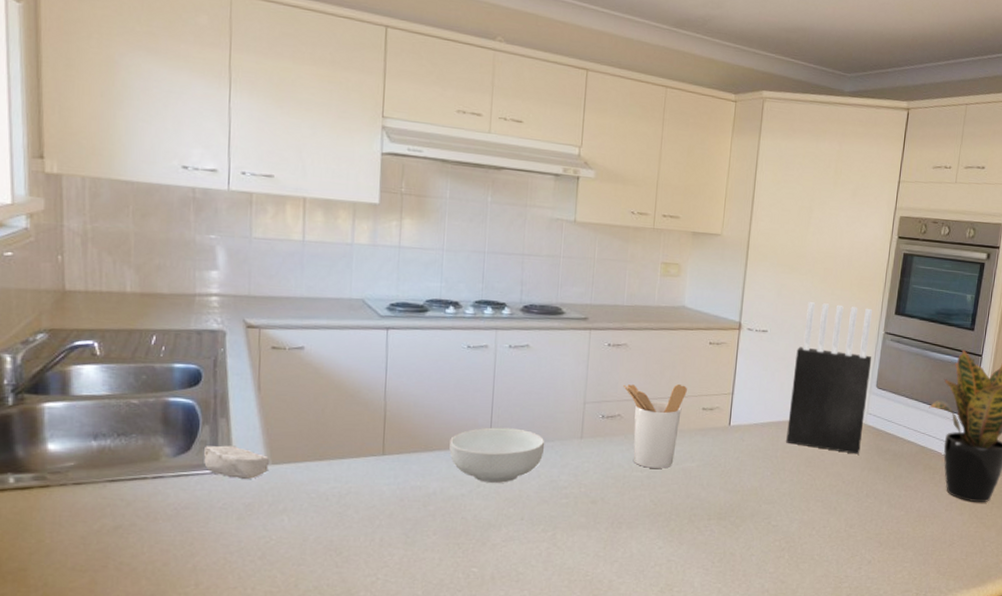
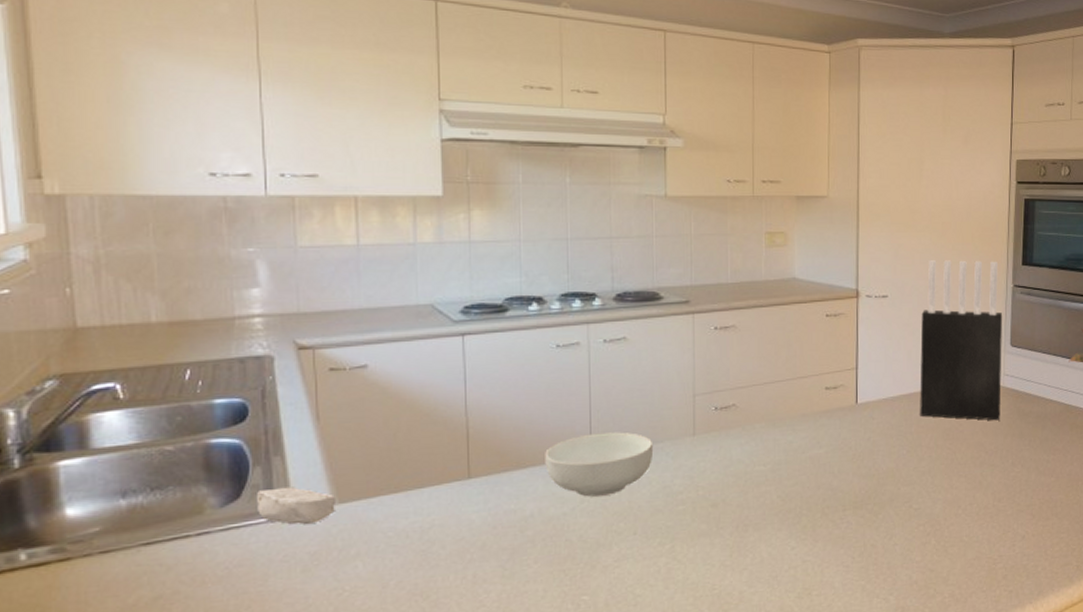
utensil holder: present [623,383,687,469] -> none [735,363,806,461]

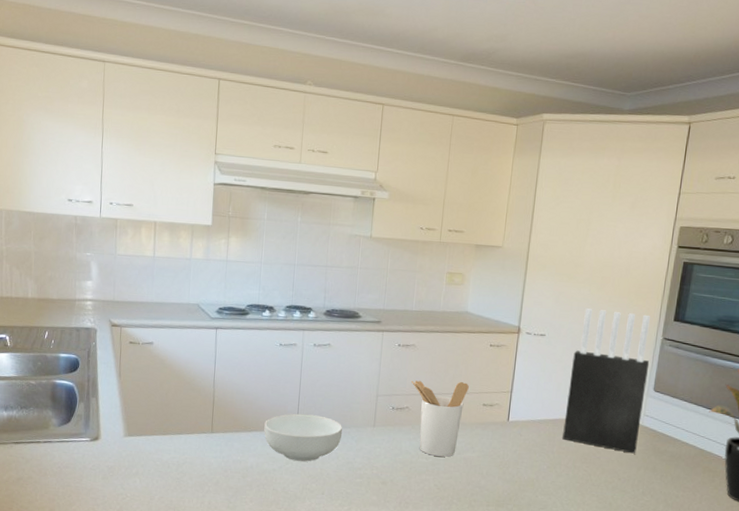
soap bar: present [257,486,335,525] -> none [80,419,126,448]
utensil holder: none [735,363,806,461] -> present [411,380,469,457]

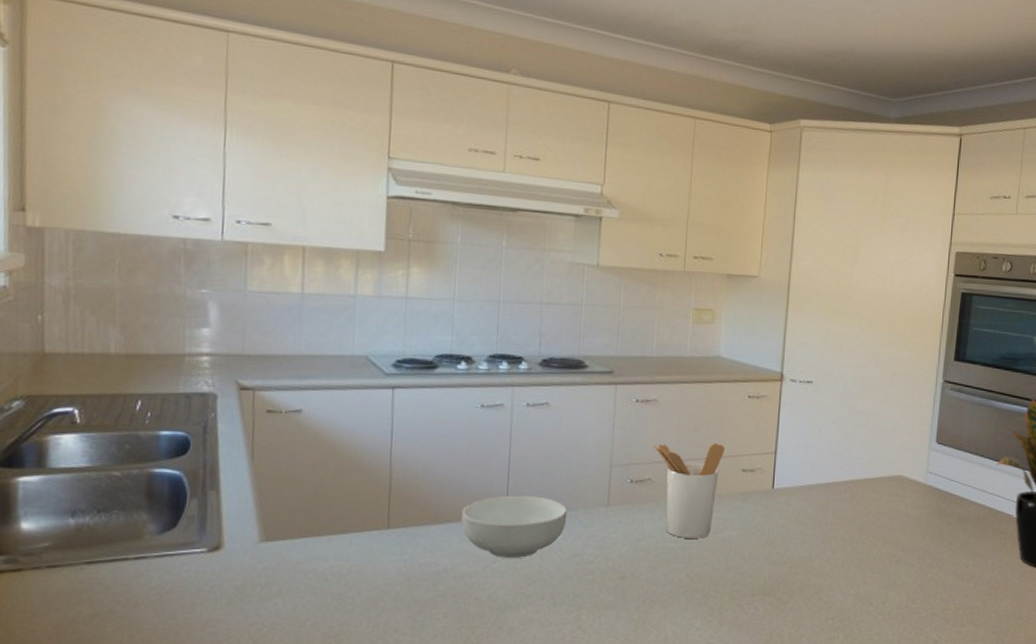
knife block: present [562,308,650,454] -> none [837,349,931,519]

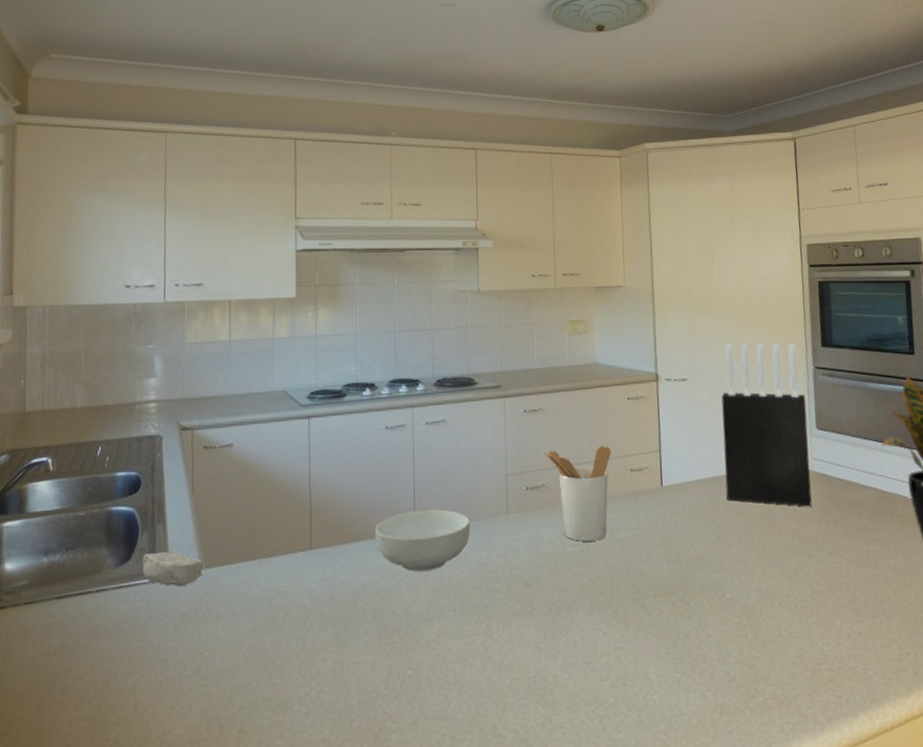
soap bar: none [191,521,262,559] -> present [143,551,203,587]
knife block: none [837,349,931,519] -> present [721,343,812,507]

